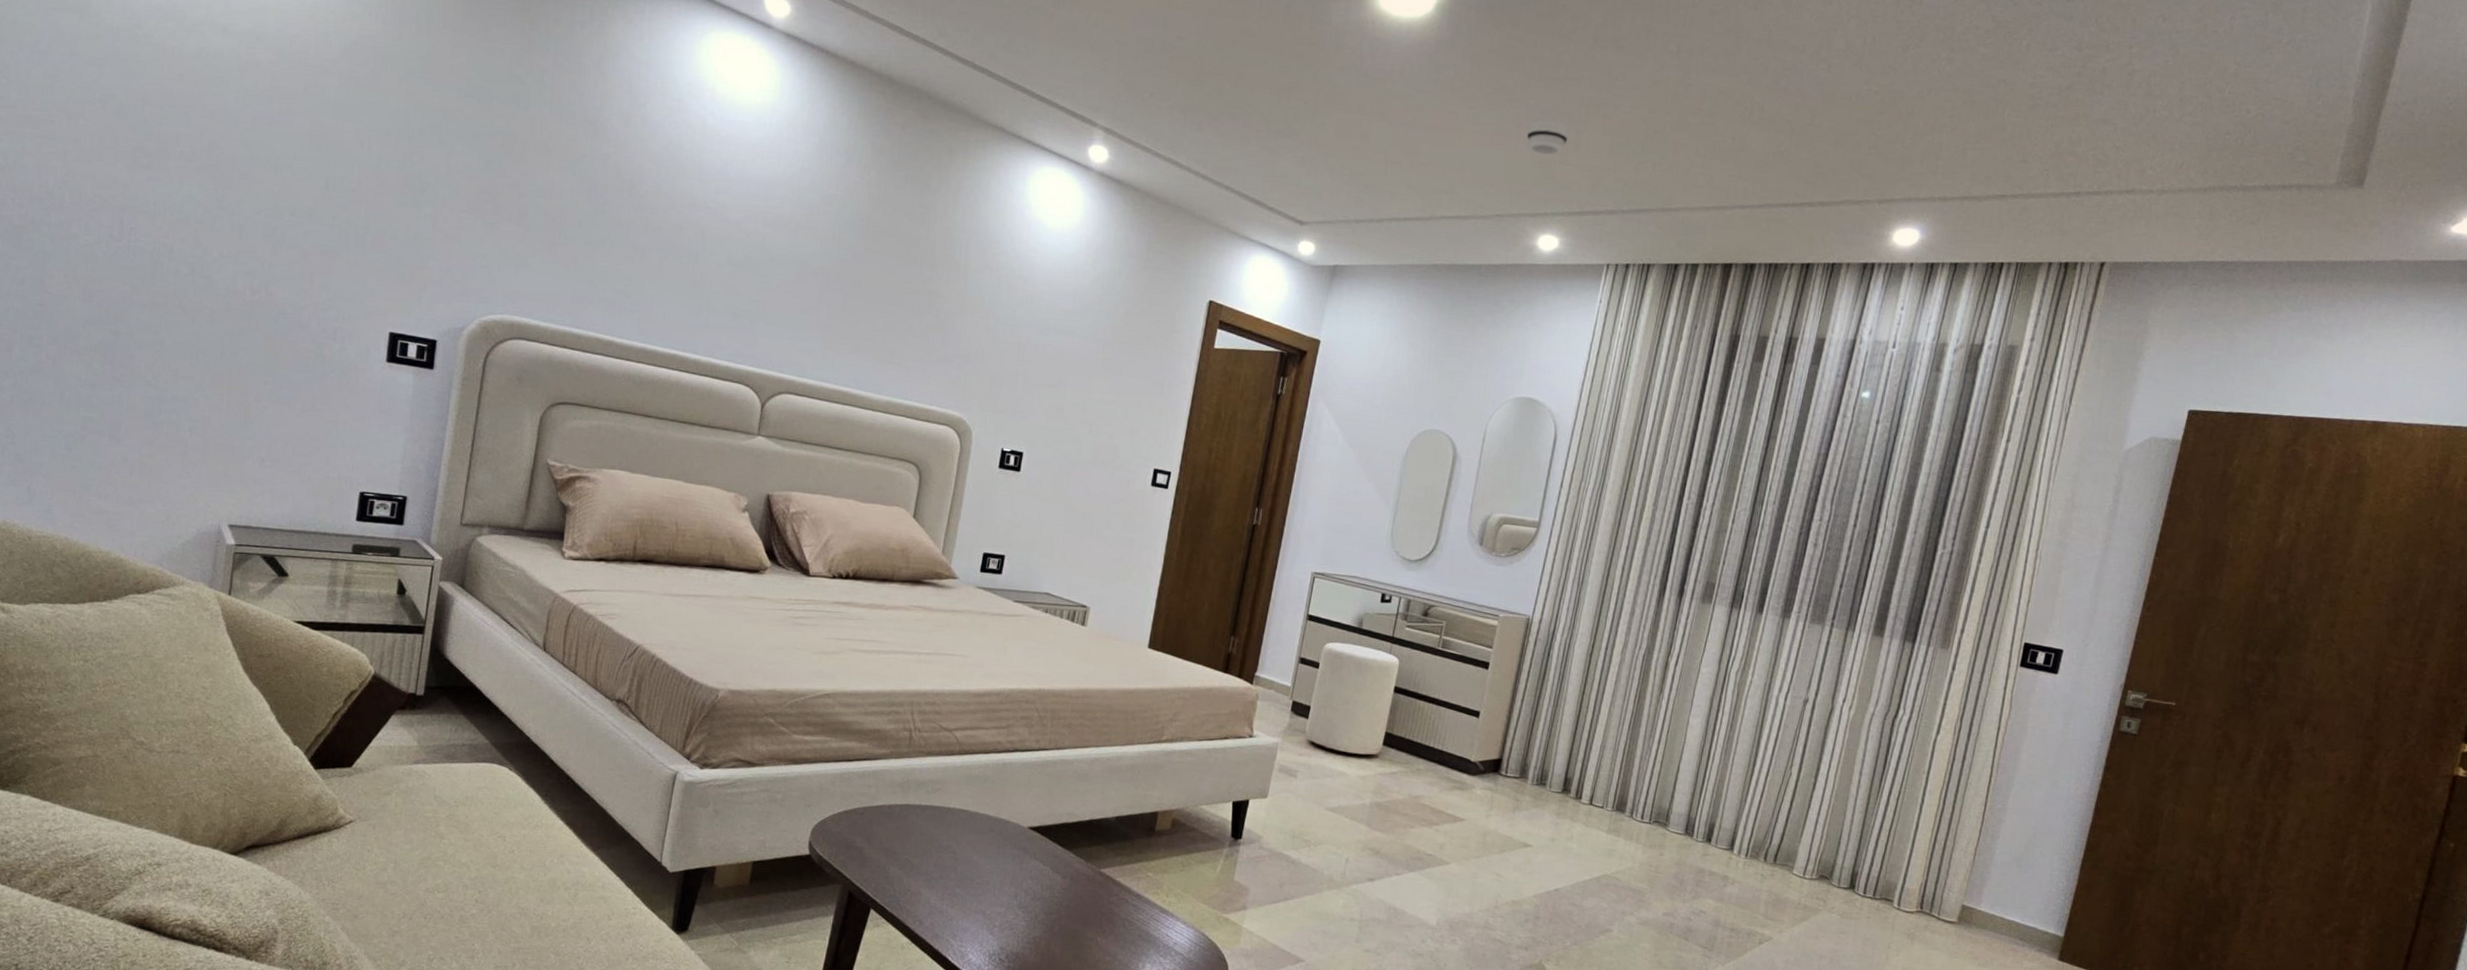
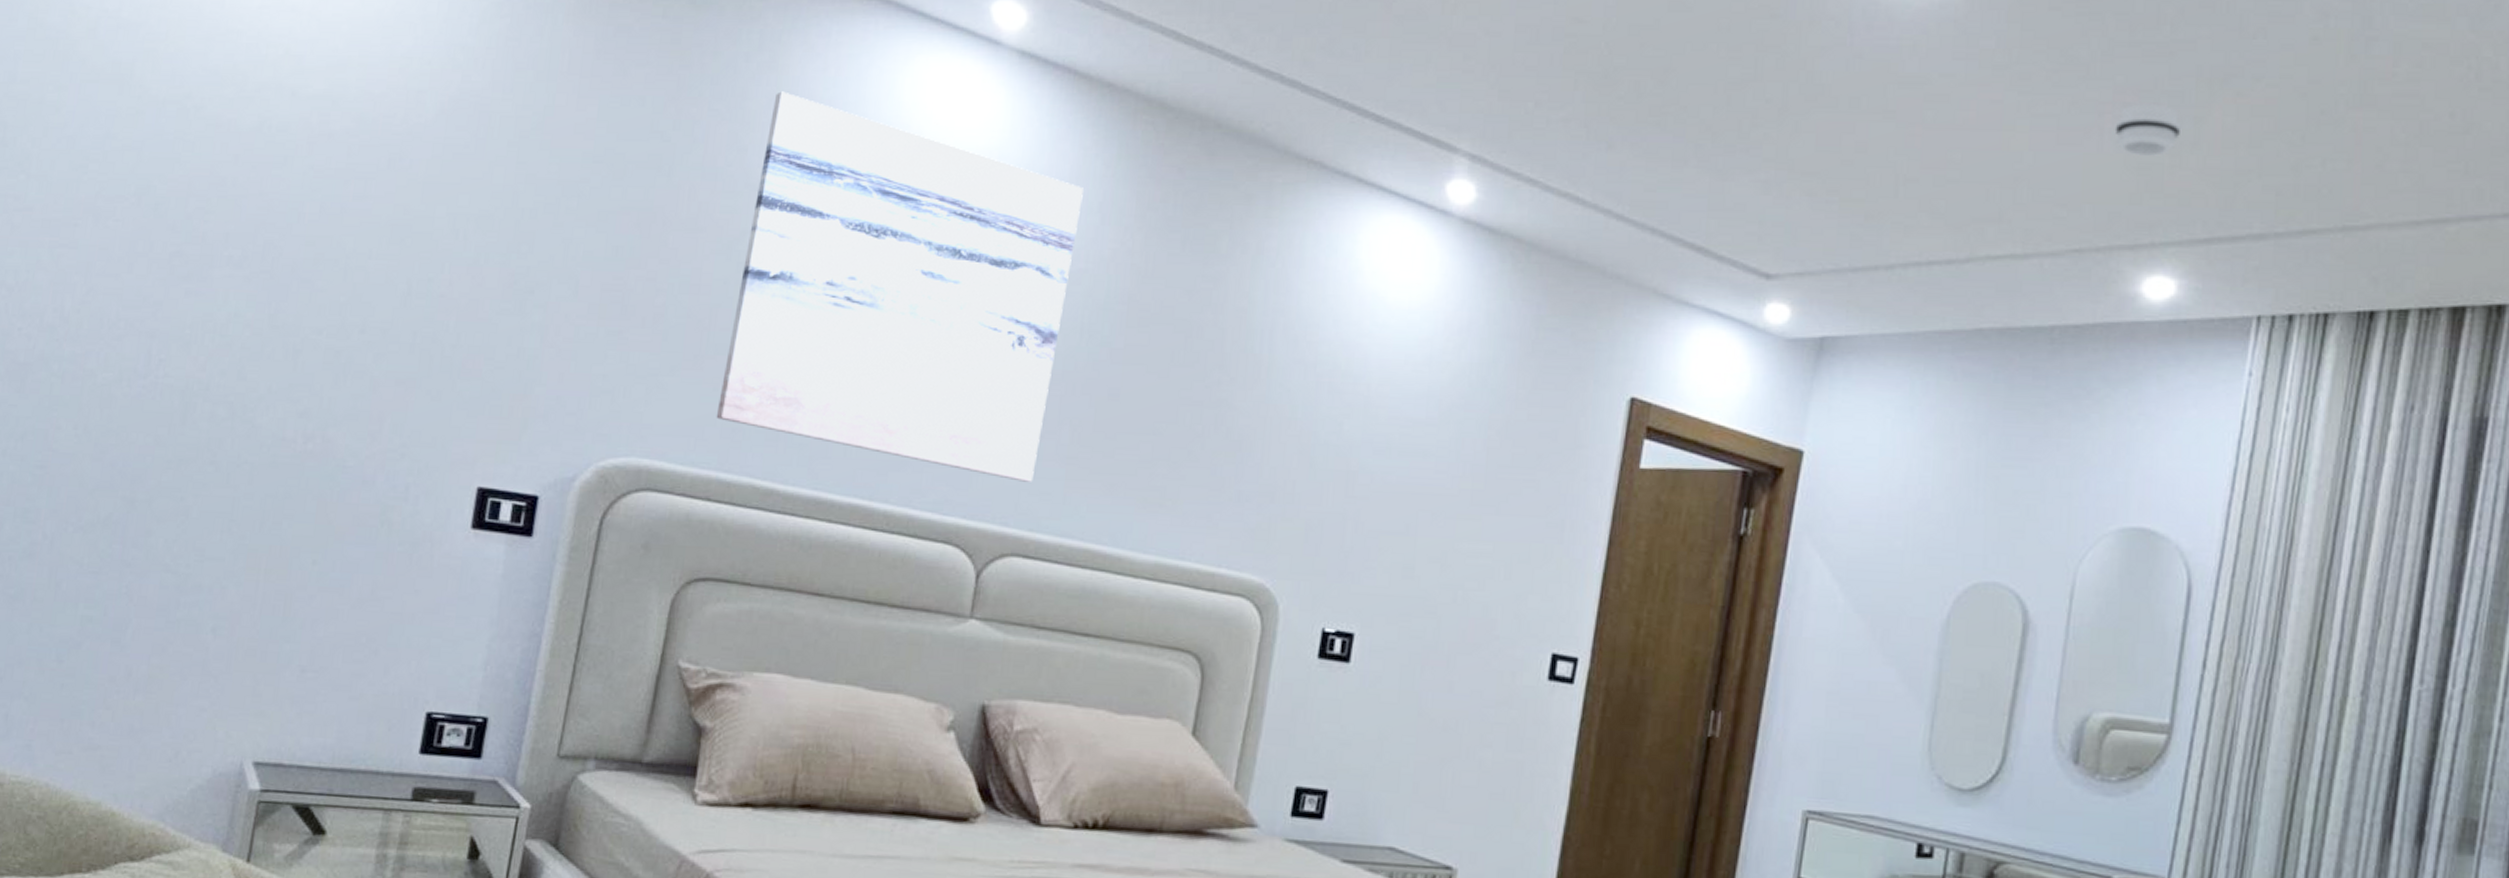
wall art: none [568,52,834,343] -> present [716,91,1084,482]

